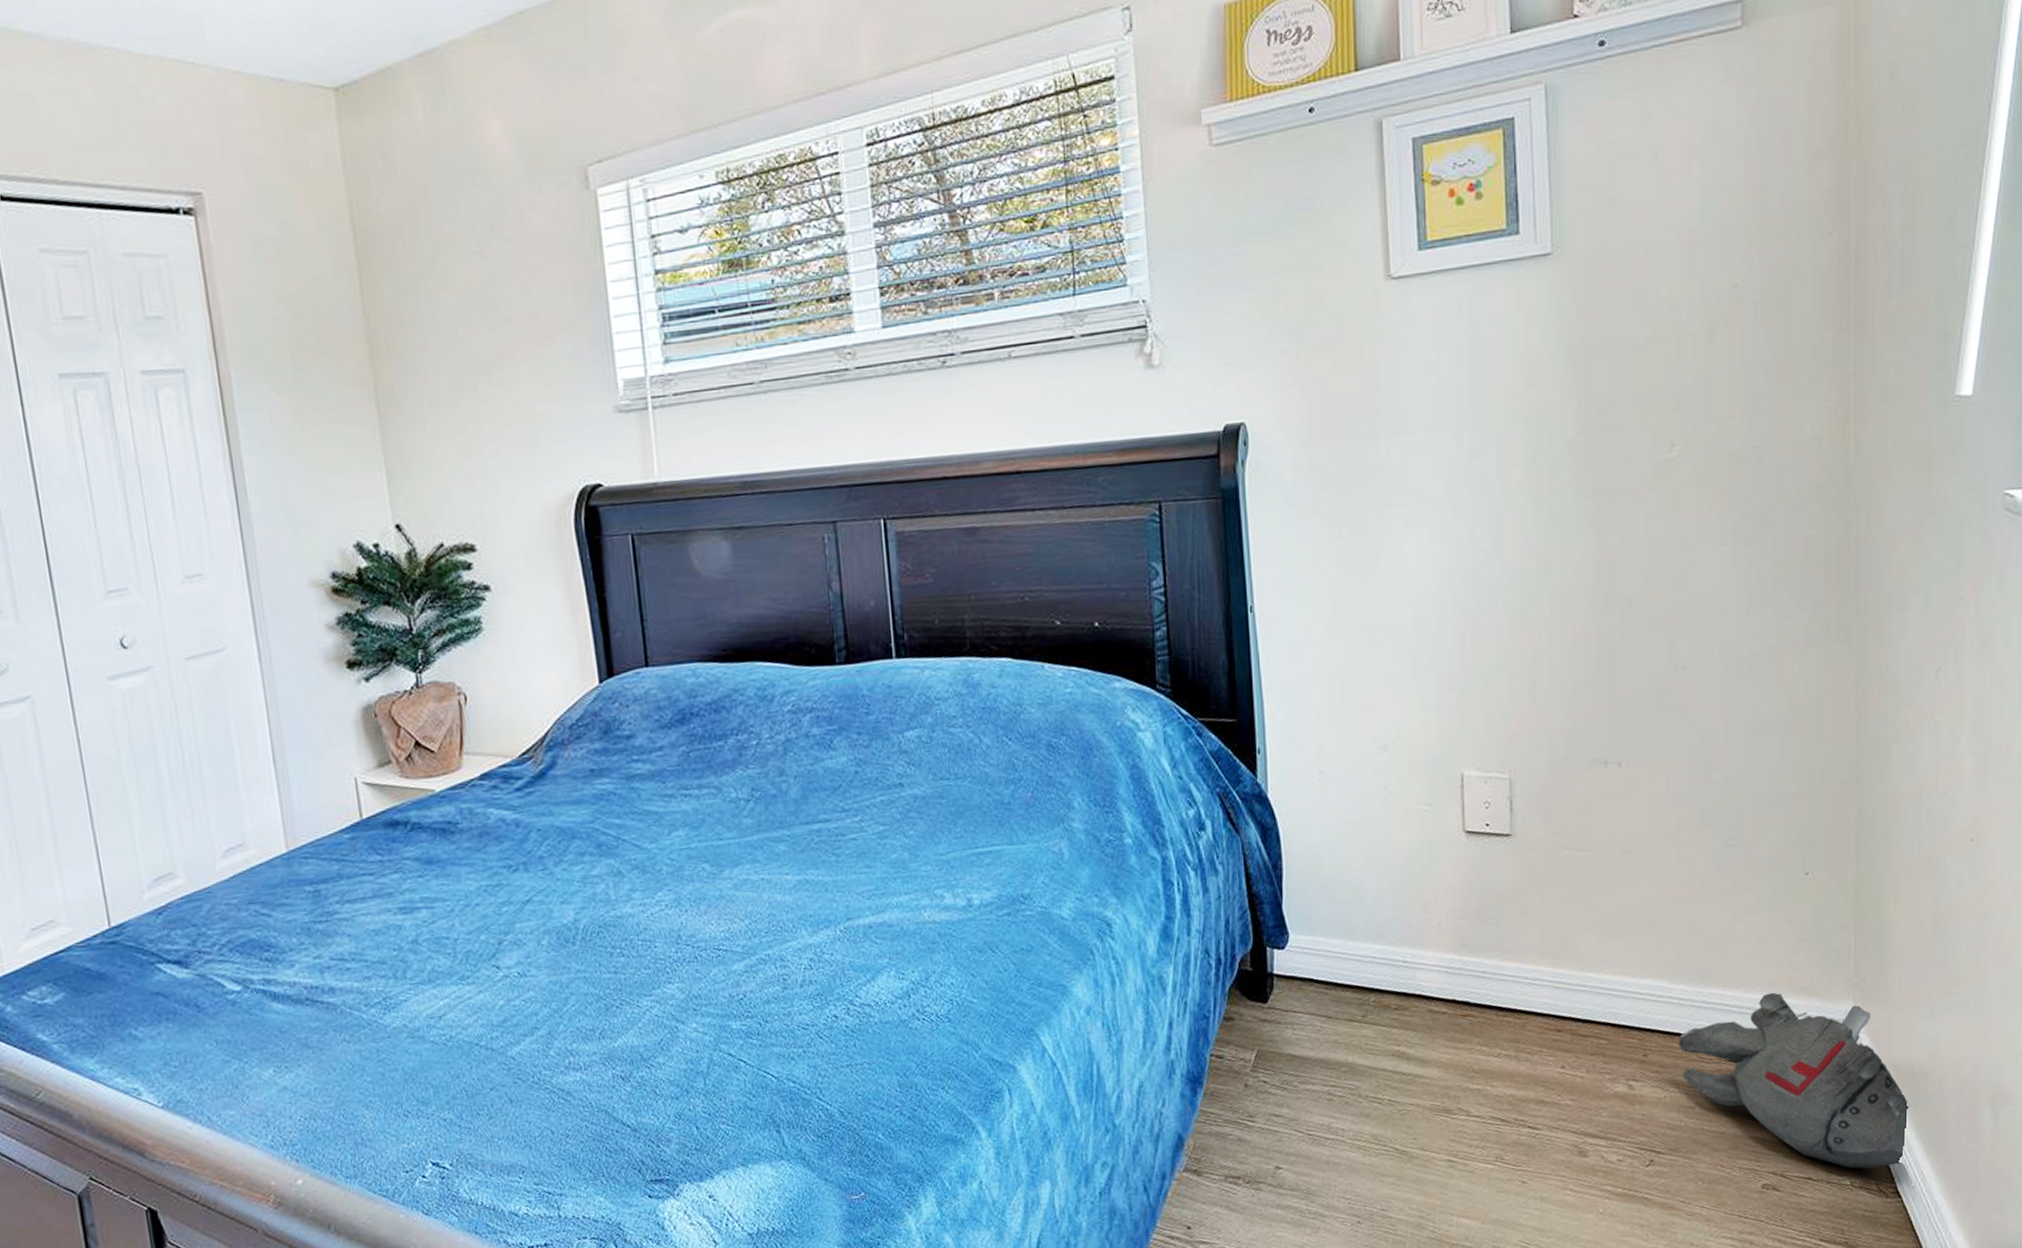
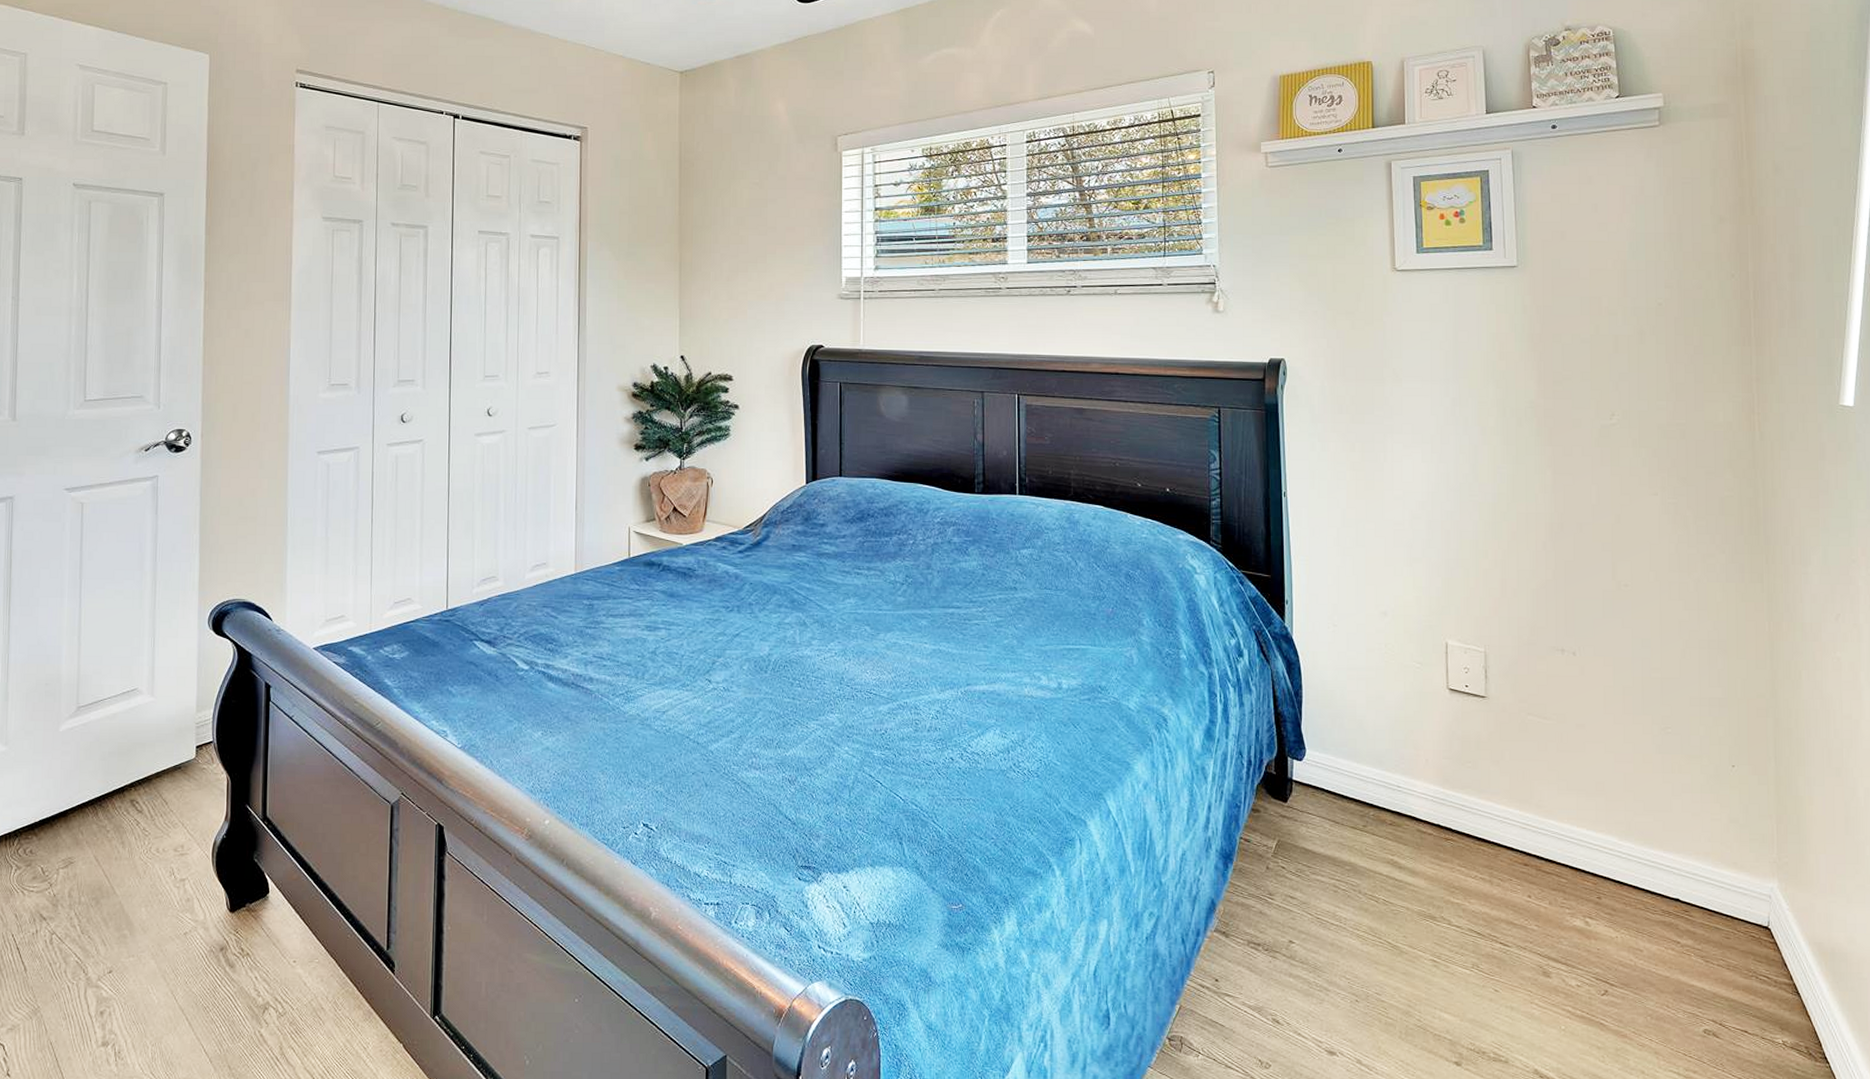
plush toy: present [1677,992,1911,1169] -> none [1627,862,1834,1033]

